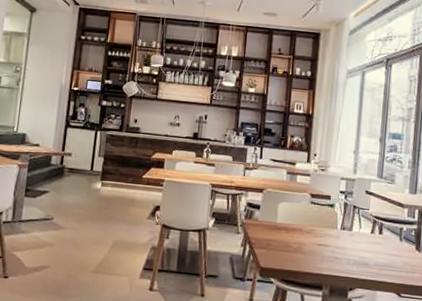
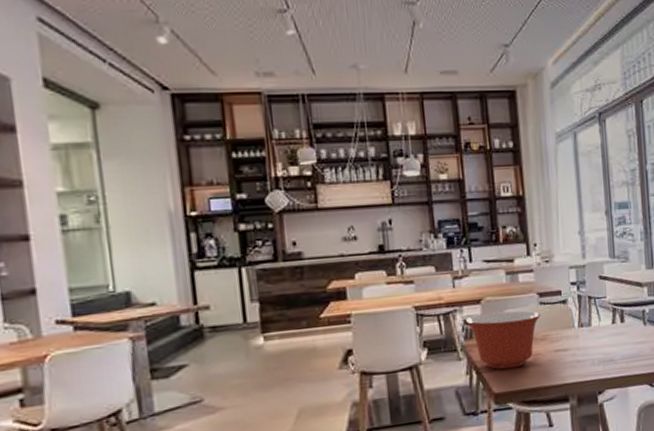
mixing bowl: none [248,201,310,251] -> present [465,310,541,370]

